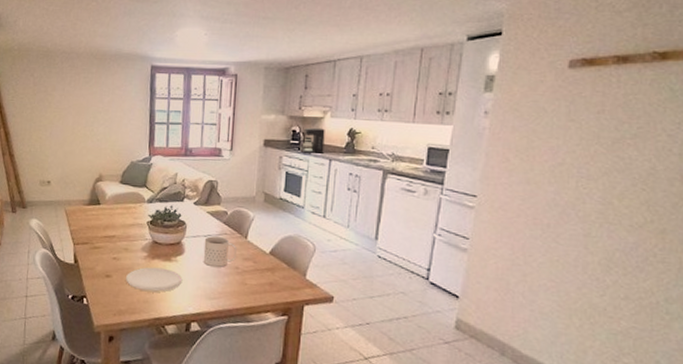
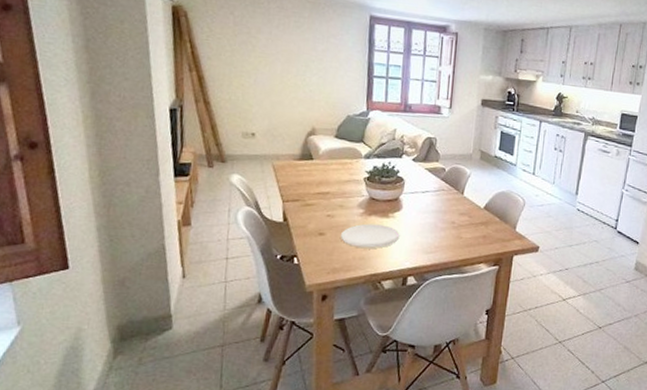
mug: present [203,236,237,267] -> none [420,192,453,222]
coffee maker: present [299,127,325,154] -> none [513,90,537,115]

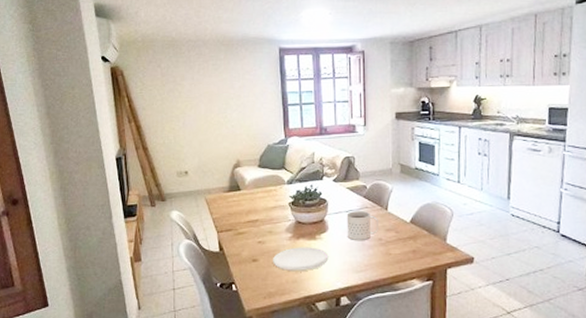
mug: none [420,192,453,222] -> present [346,211,378,240]

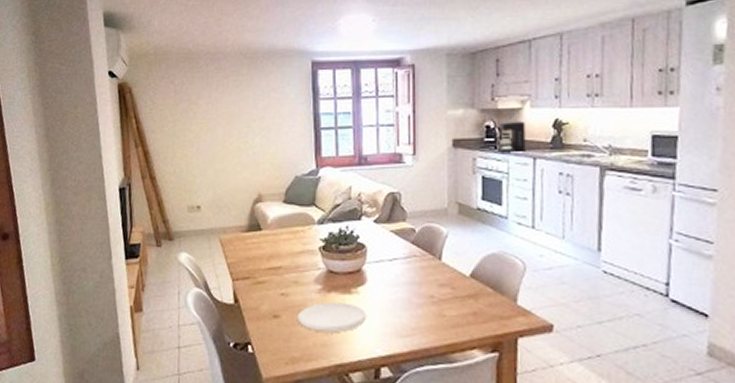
mug: present [346,211,378,240] -> none [390,260,430,297]
coffee maker: none [429,97,453,123] -> present [495,121,526,153]

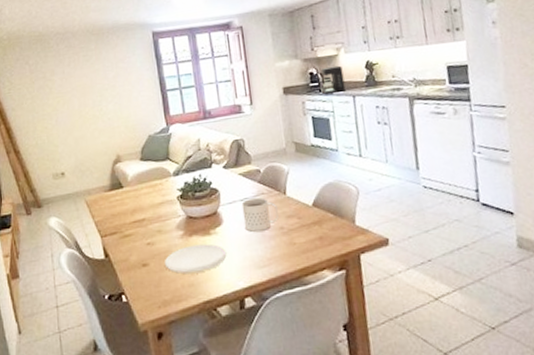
mug: none [390,260,430,297] -> present [241,197,279,232]

